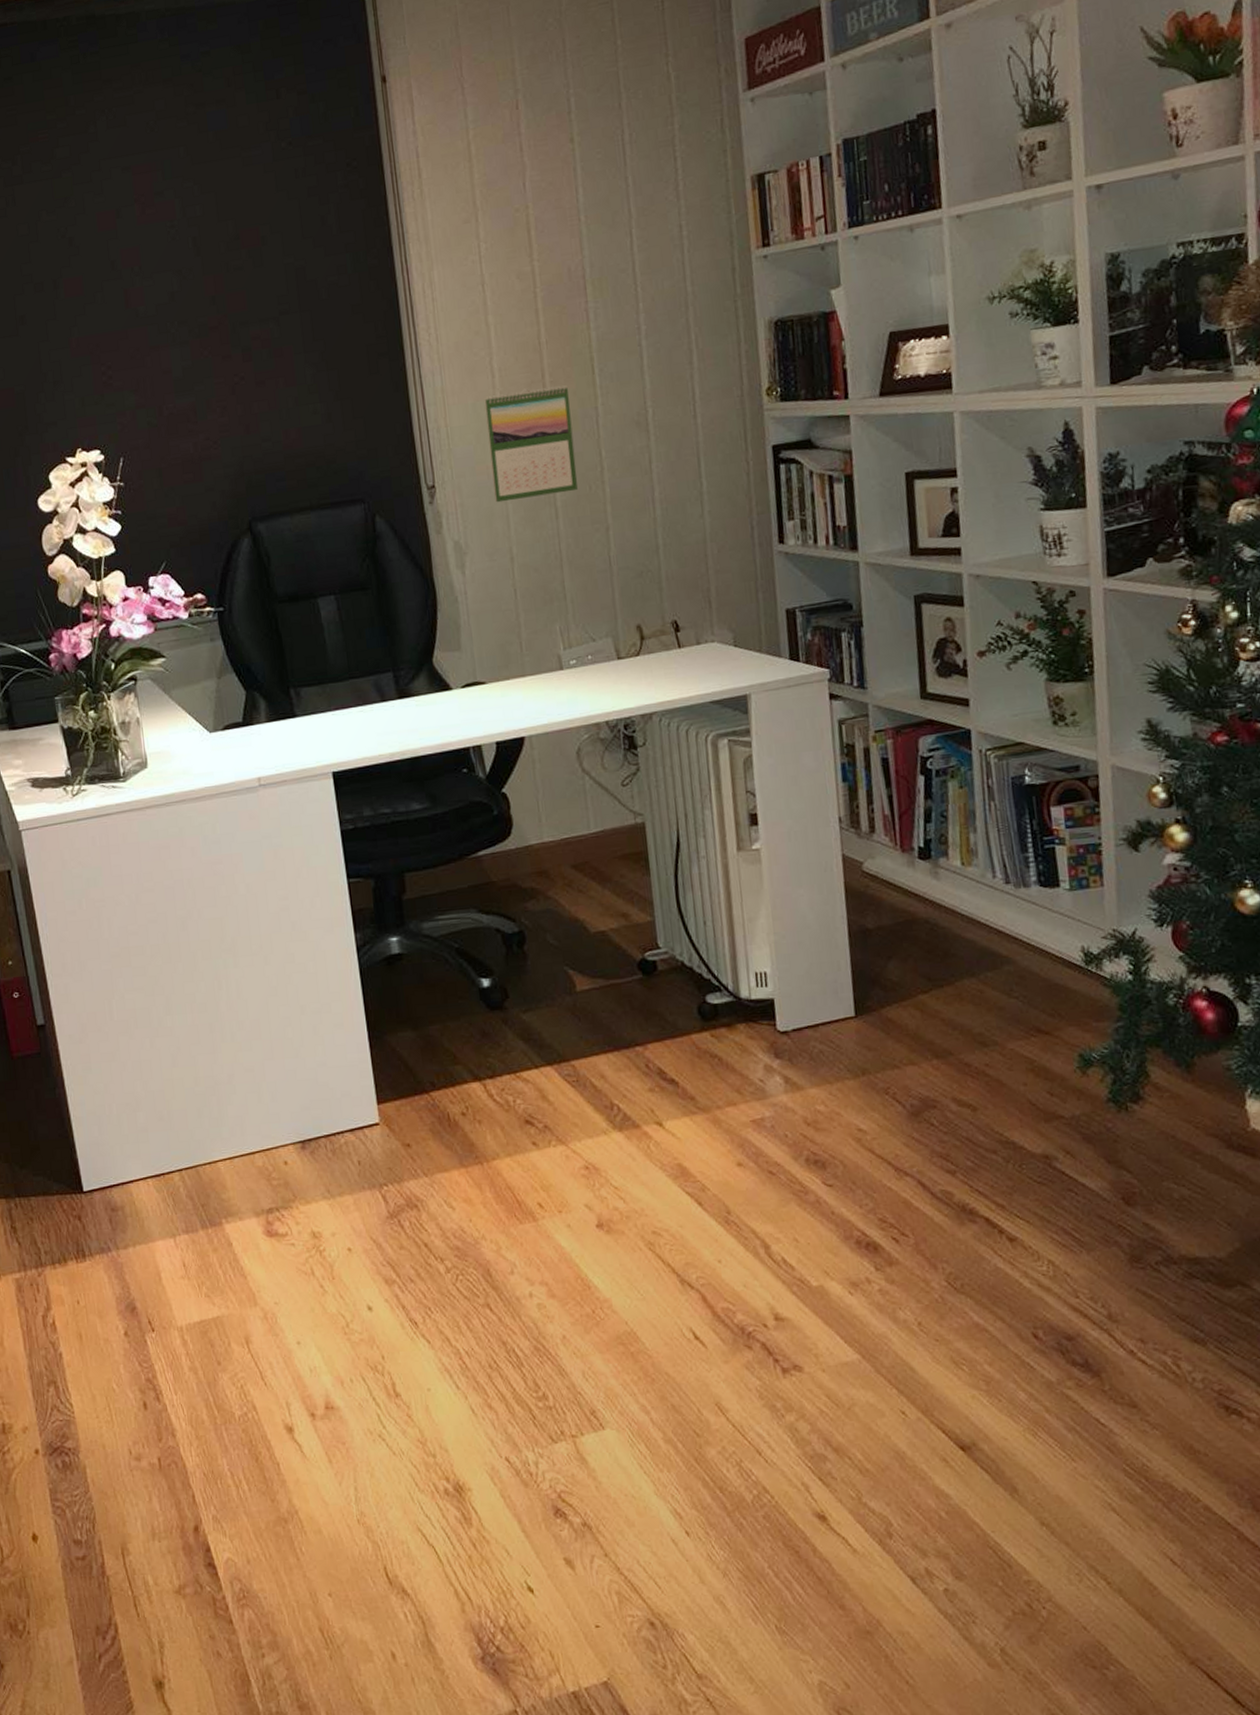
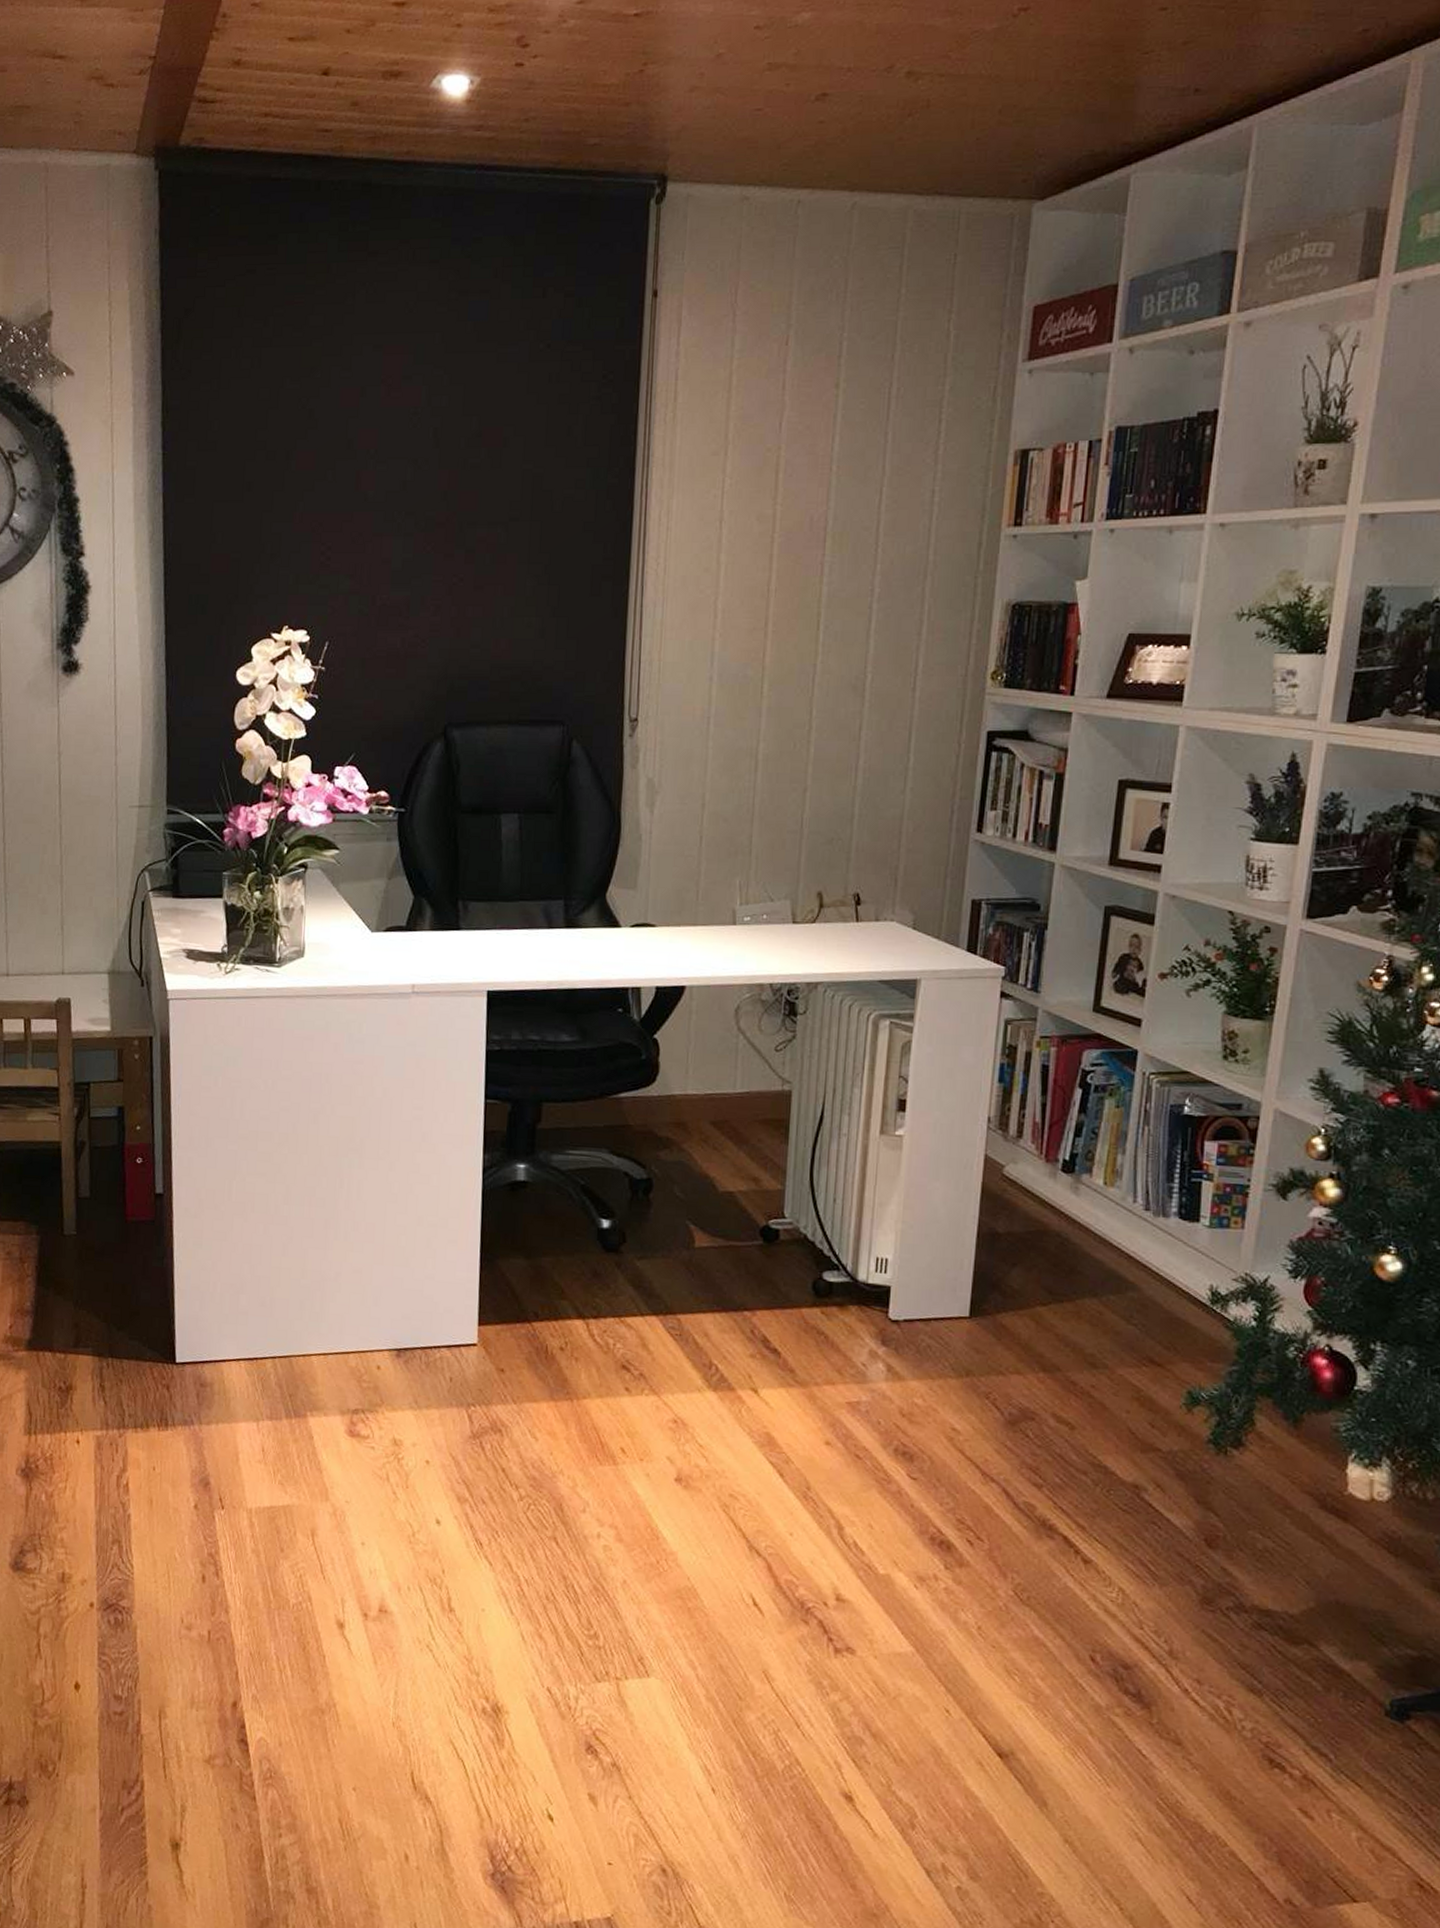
calendar: present [484,384,578,503] -> none [696,634,789,747]

